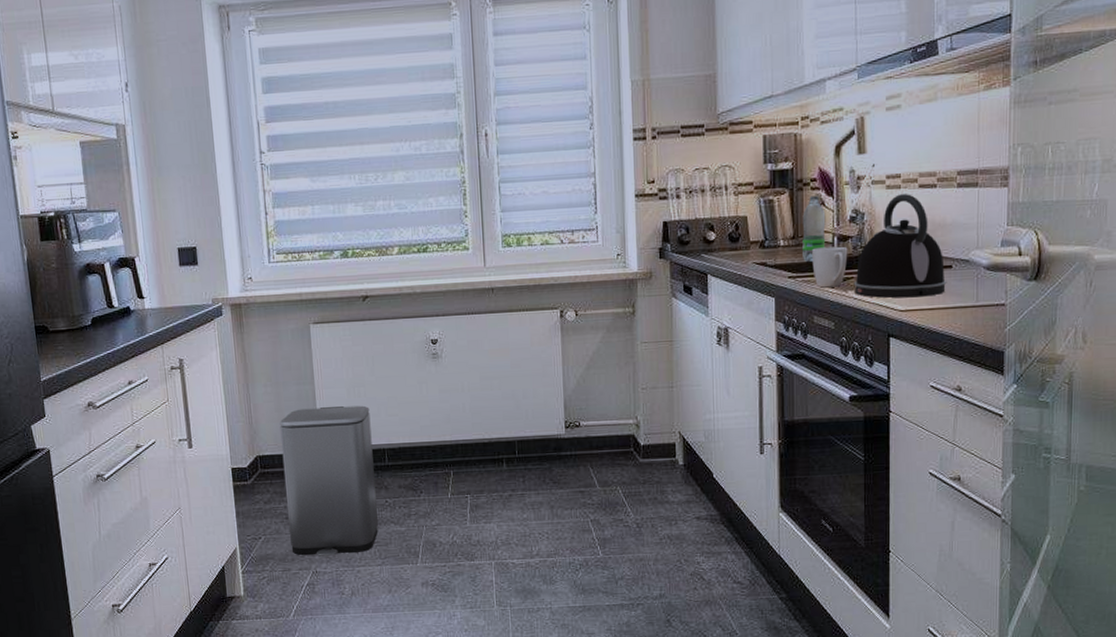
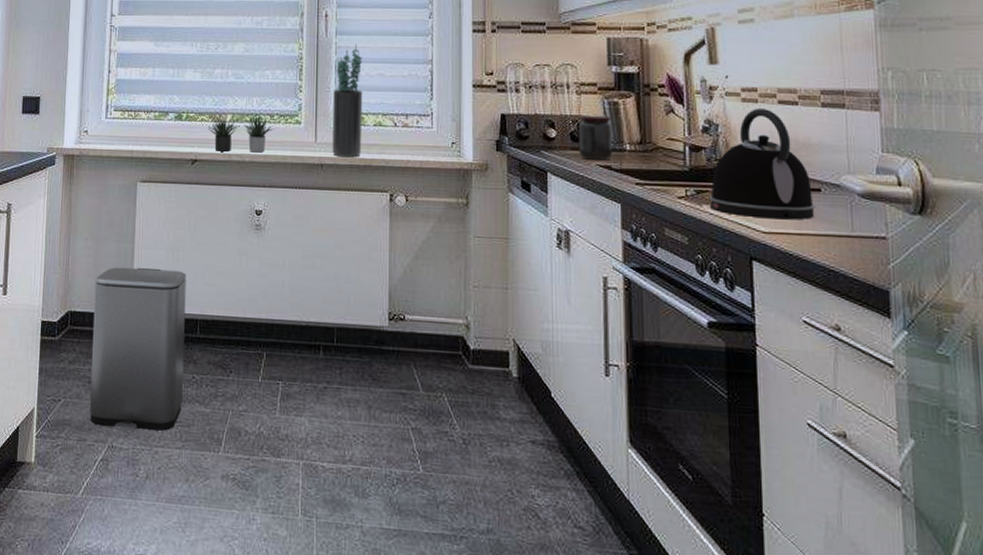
succulent plant: none [376,245,444,287] -> present [208,116,275,154]
vase: none [499,162,530,280] -> present [332,43,363,158]
jar: none [736,214,768,259] -> present [579,115,613,160]
bottle: present [801,195,826,263] -> none [649,102,677,171]
mug: present [812,246,848,288] -> none [661,155,702,200]

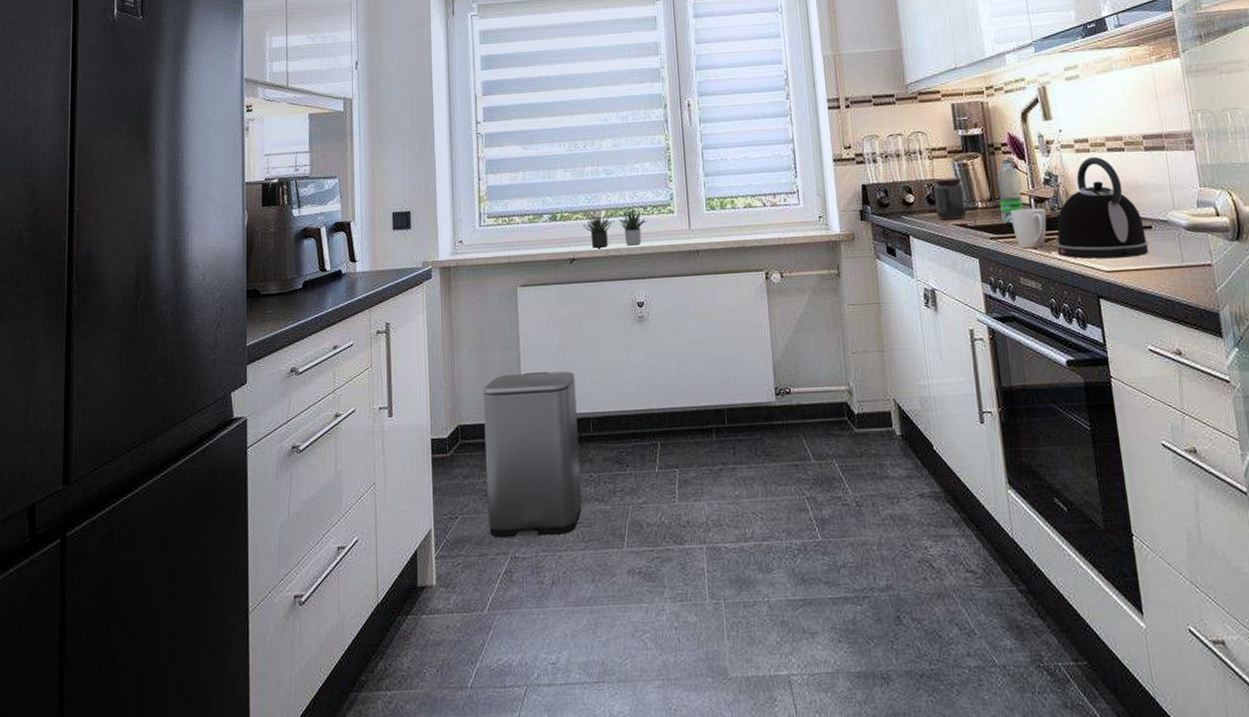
vase: present [332,43,363,158] -> none [702,130,734,242]
bottle: none [649,102,677,171] -> present [997,159,1024,224]
mug: none [661,155,702,200] -> present [1010,207,1047,249]

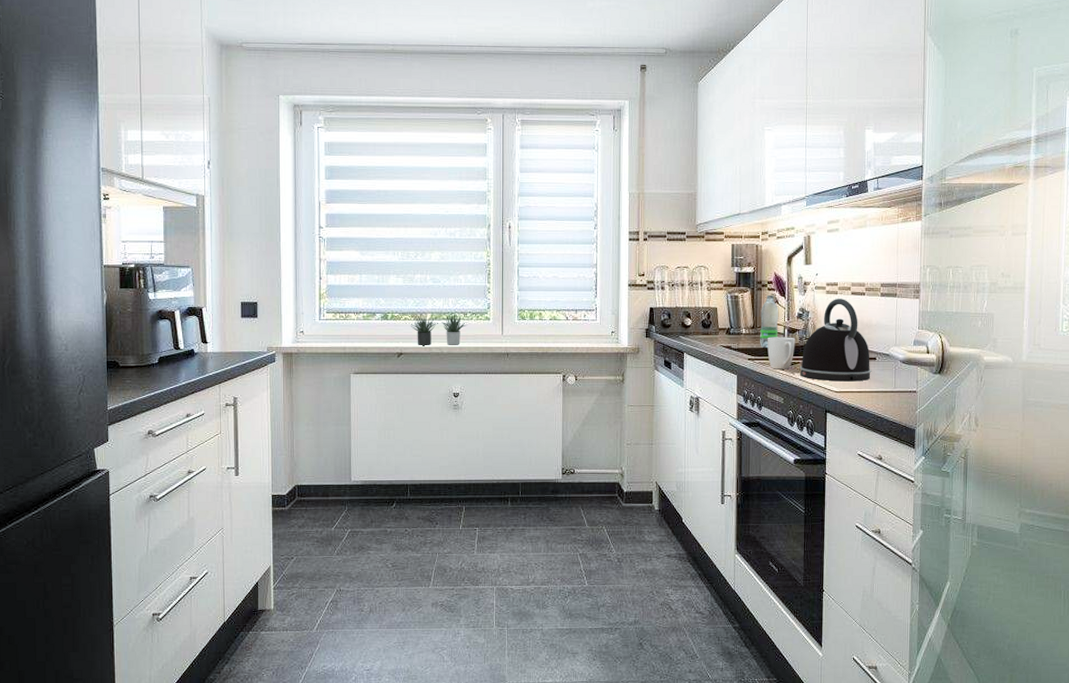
pedal bin: present [483,371,582,540] -> none [318,446,397,578]
jar: present [934,177,967,220] -> none [708,307,733,342]

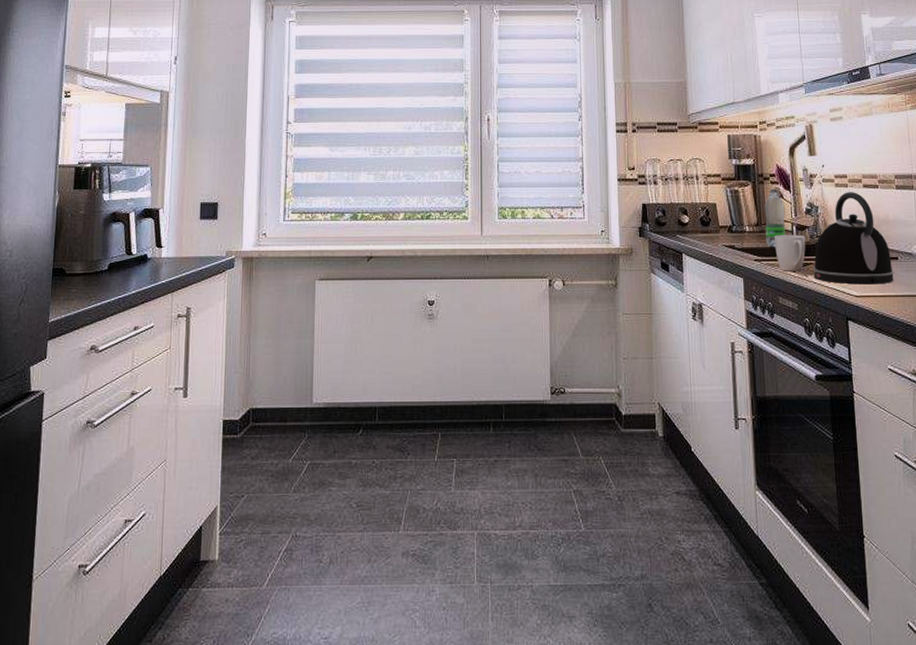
succulent plant: present [411,314,468,346] -> none [383,213,444,249]

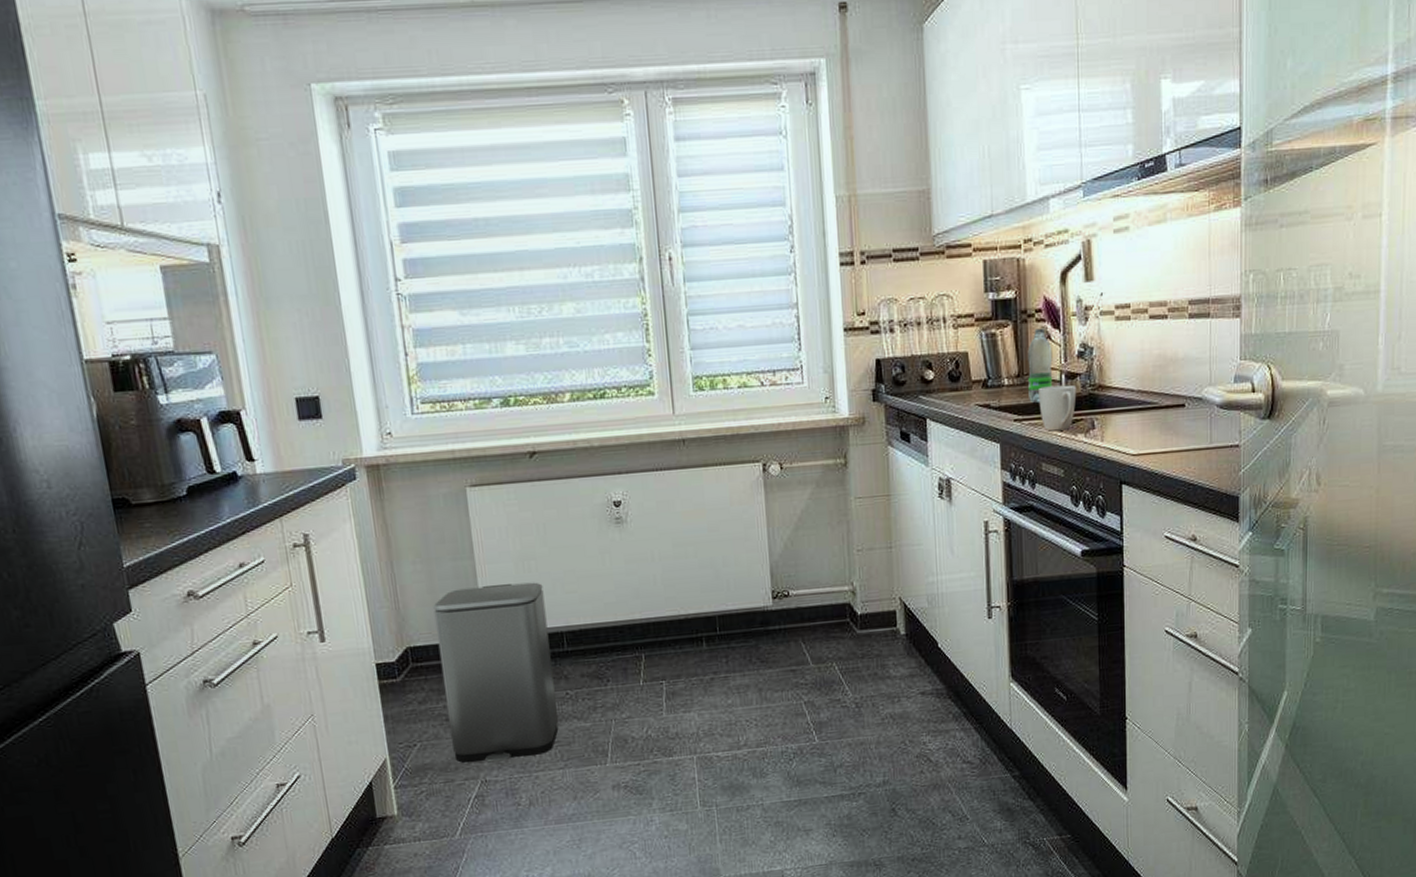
pedal bin: none [273,362,365,520] -> present [433,582,559,764]
kettle: present [812,192,895,285] -> none [1083,325,1180,441]

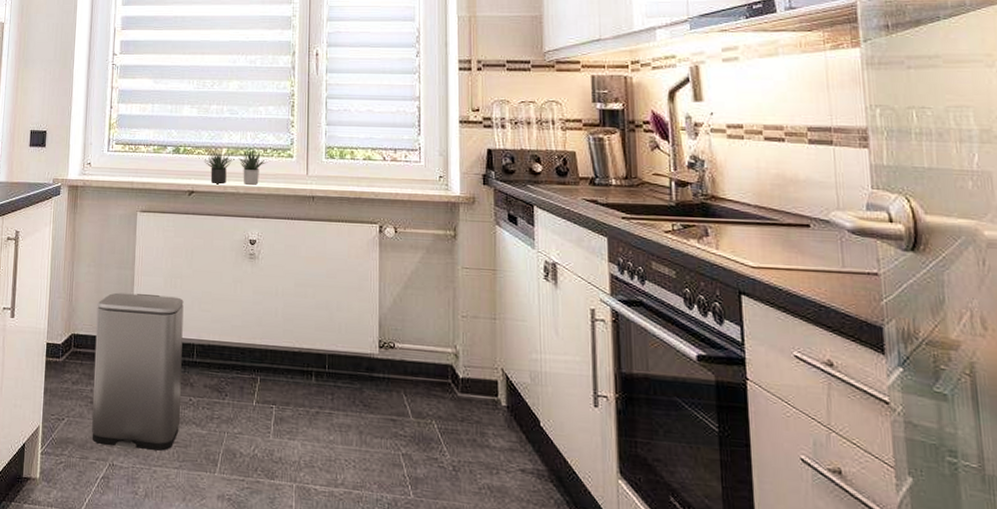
succulent plant: none [544,390,625,440] -> present [205,150,268,186]
bottle: present [1027,328,1053,404] -> none [635,138,663,206]
mug: present [1039,384,1077,432] -> none [647,190,688,234]

